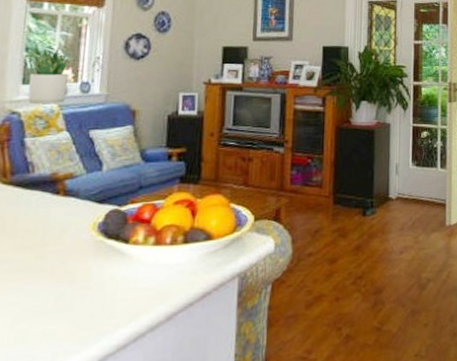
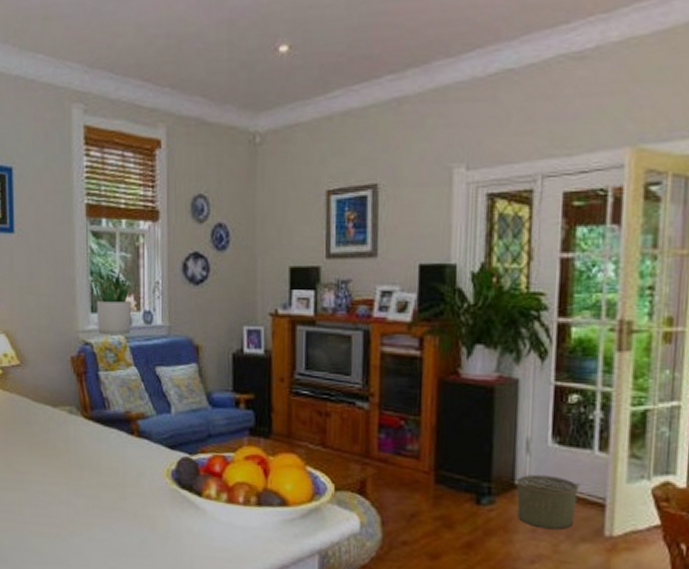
basket: none [389,188,430,227] -> present [516,474,580,530]

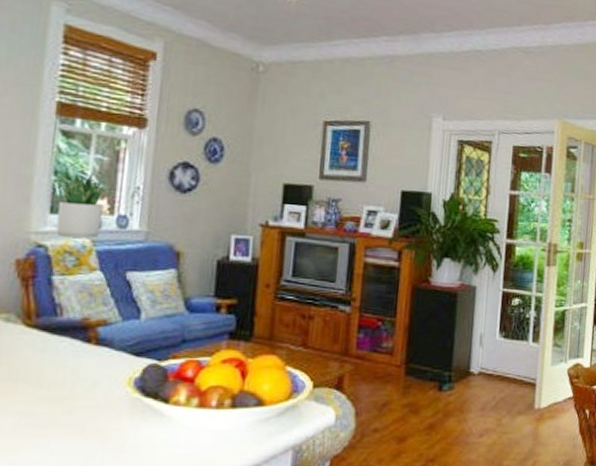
basket: present [516,474,580,530] -> none [471,362,519,407]

